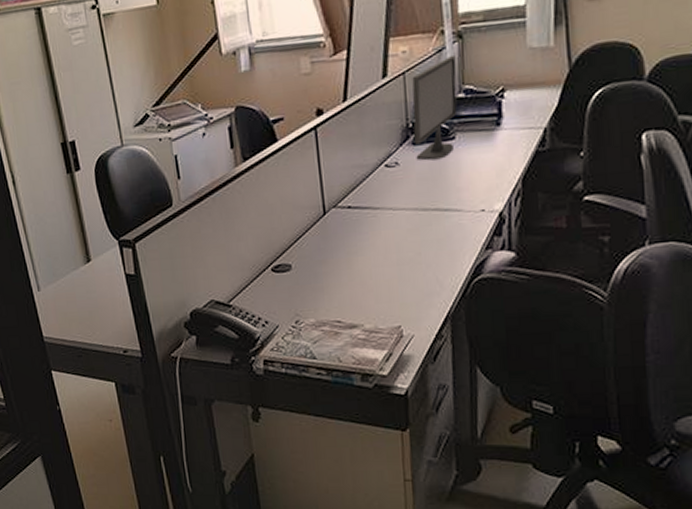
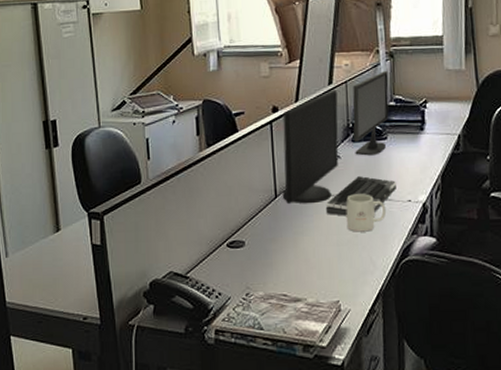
computer monitor: none [328,83,397,220] -> present [282,90,339,204]
computer keyboard: none [382,184,467,232] -> present [325,176,396,216]
mug: none [406,205,455,249] -> present [345,194,387,232]

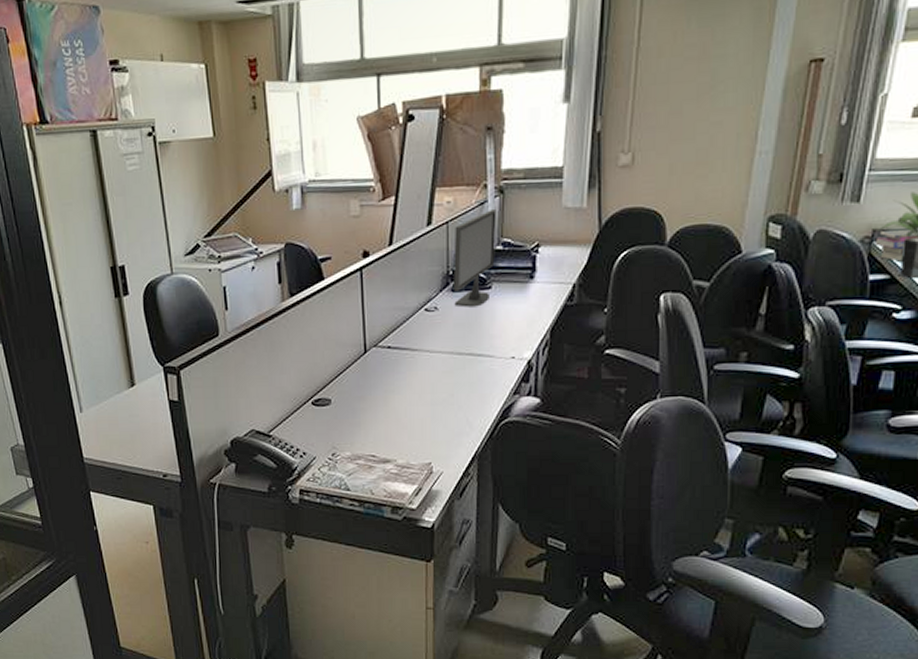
computer monitor: present [282,90,339,204] -> none [372,231,437,359]
computer keyboard: present [325,176,396,216] -> none [419,330,499,374]
mug: present [345,194,387,232] -> none [442,349,487,391]

